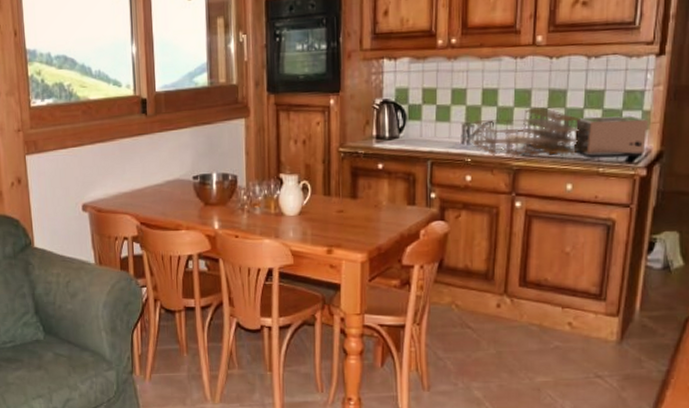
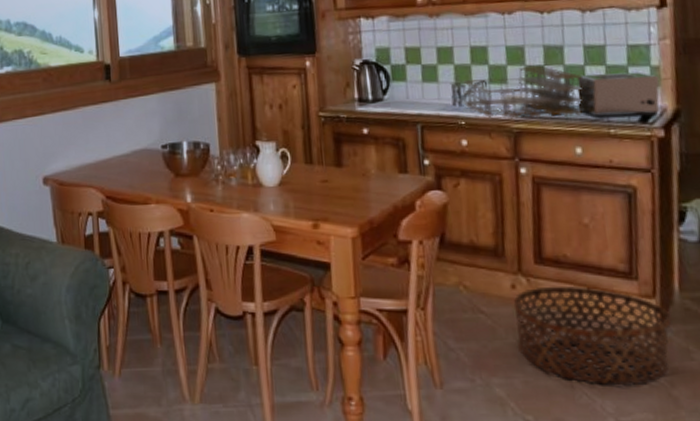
basket: none [496,305,630,388] -> present [513,286,672,385]

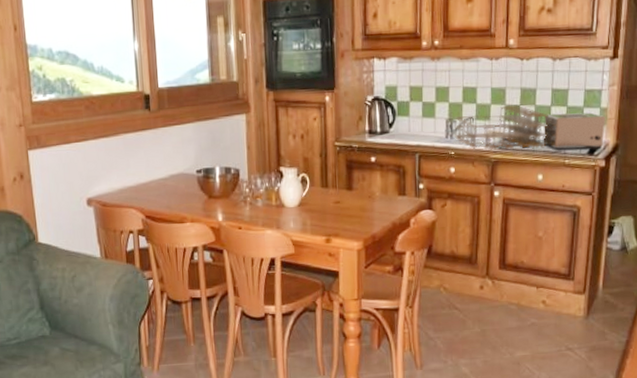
basket: present [513,286,672,385] -> none [480,286,595,361]

